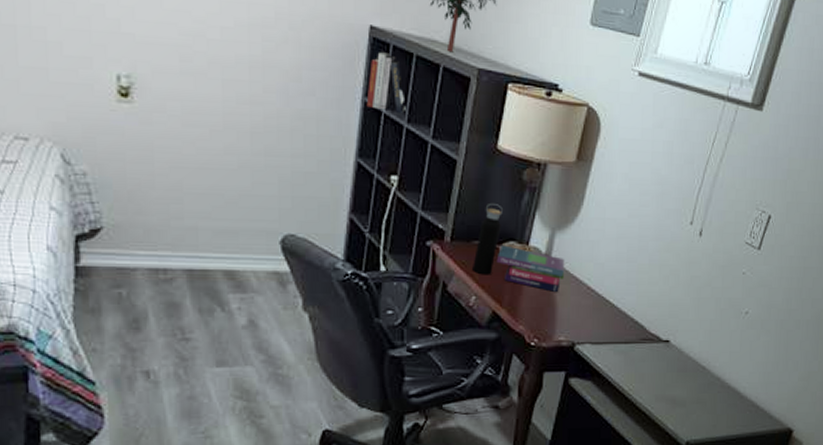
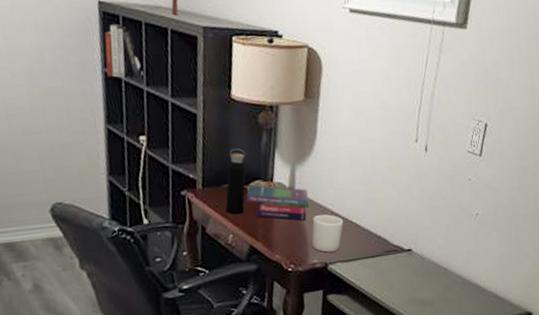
mug: none [561,288,600,331] -> present [311,214,344,253]

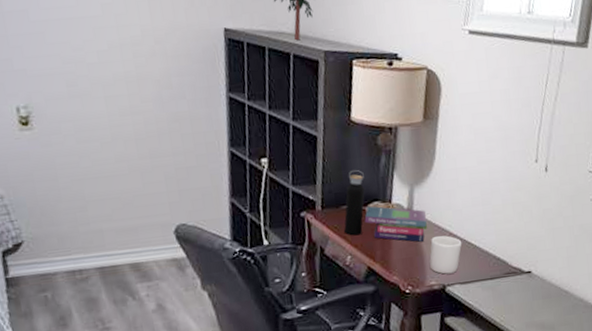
books: present [104,23,143,79] -> none [229,49,266,103]

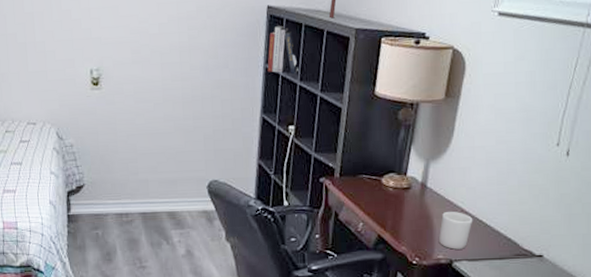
books: none [229,49,266,103] -> present [267,25,298,75]
water bottle: present [344,170,365,236] -> none [359,142,382,204]
books: present [364,206,427,242] -> none [379,177,440,215]

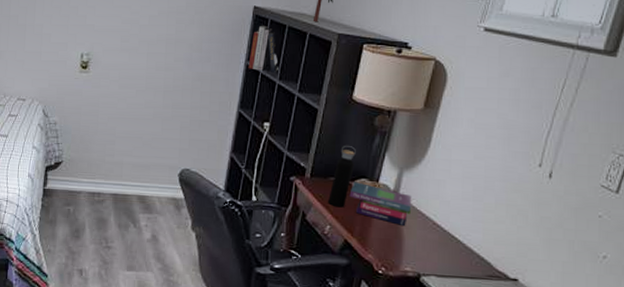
water bottle: none [359,142,382,204] -> present [328,146,356,208]
books: none [379,177,440,215] -> present [349,182,412,225]
mug: present [439,211,473,250] -> none [408,222,445,264]

